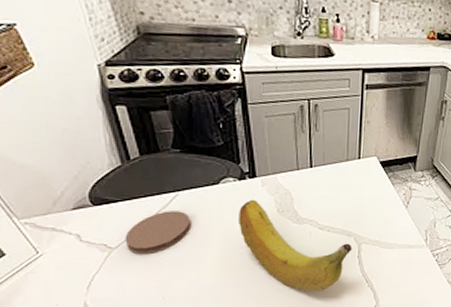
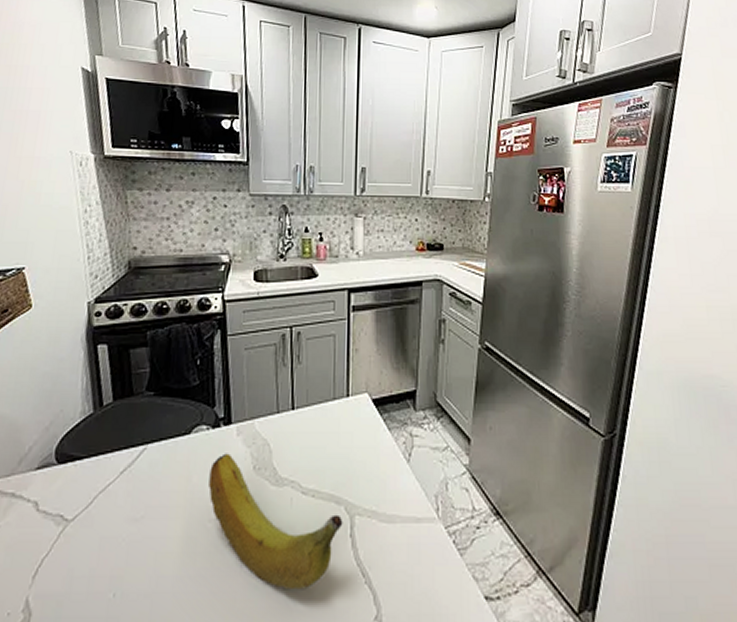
coaster: present [125,211,192,254] -> none [83,470,157,528]

